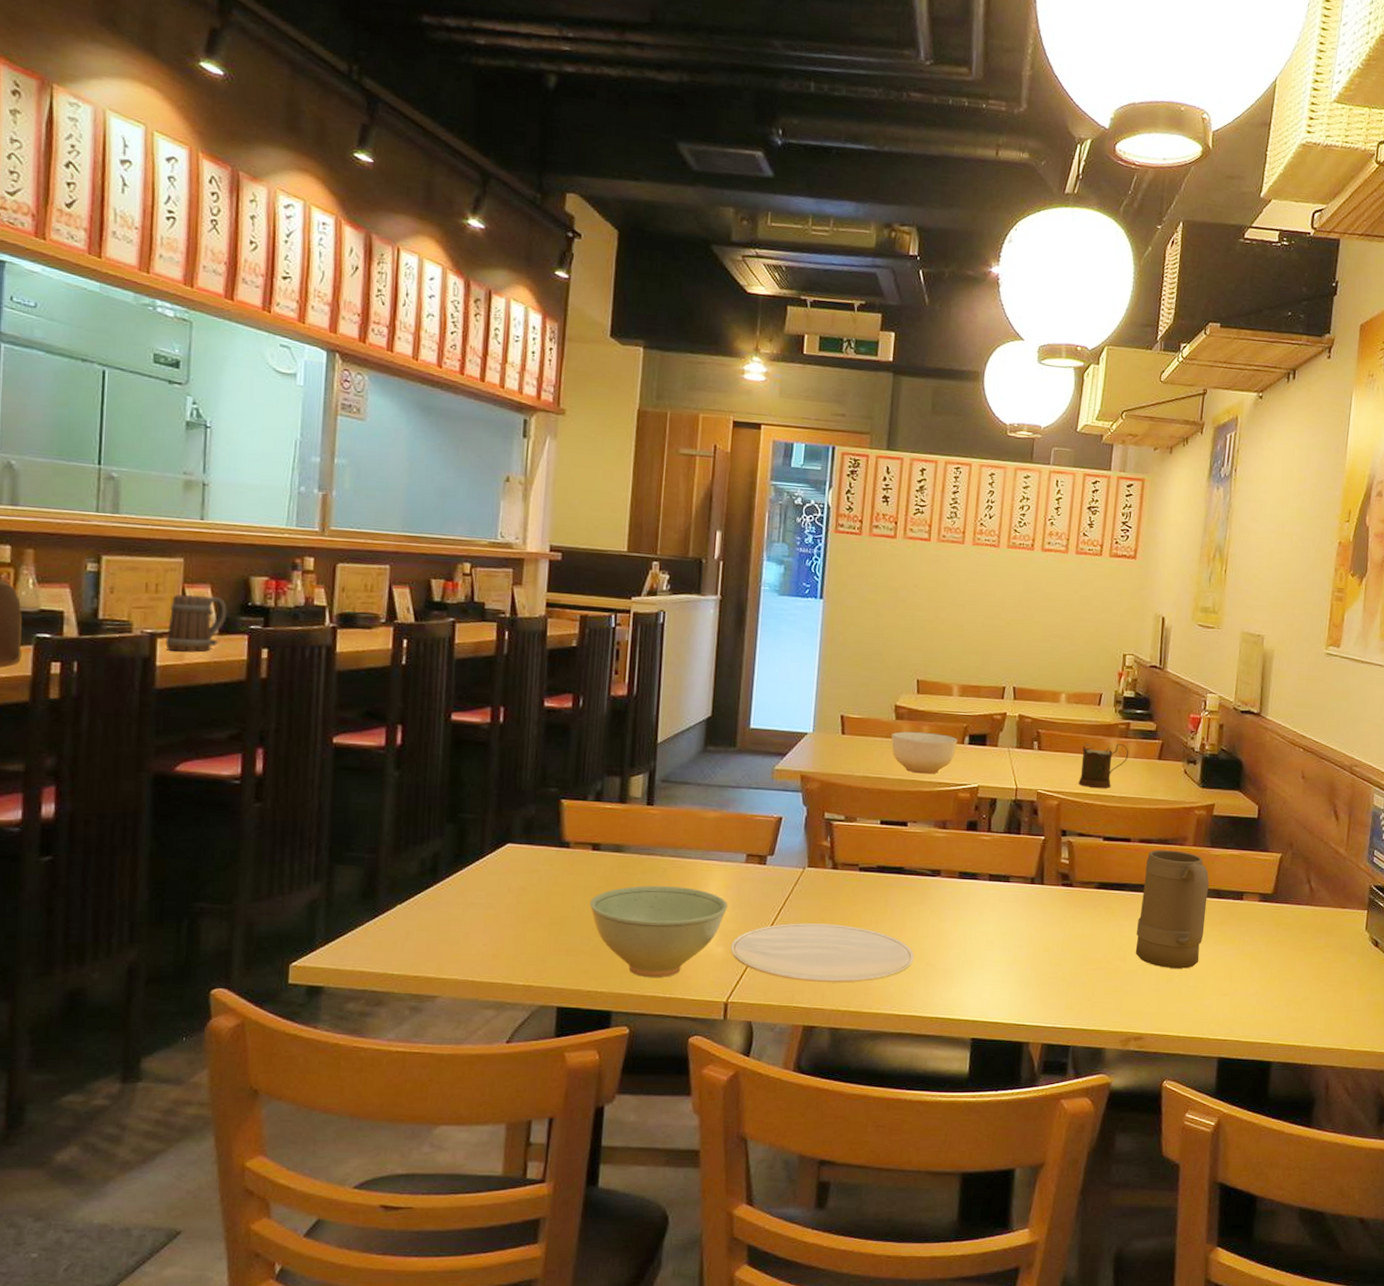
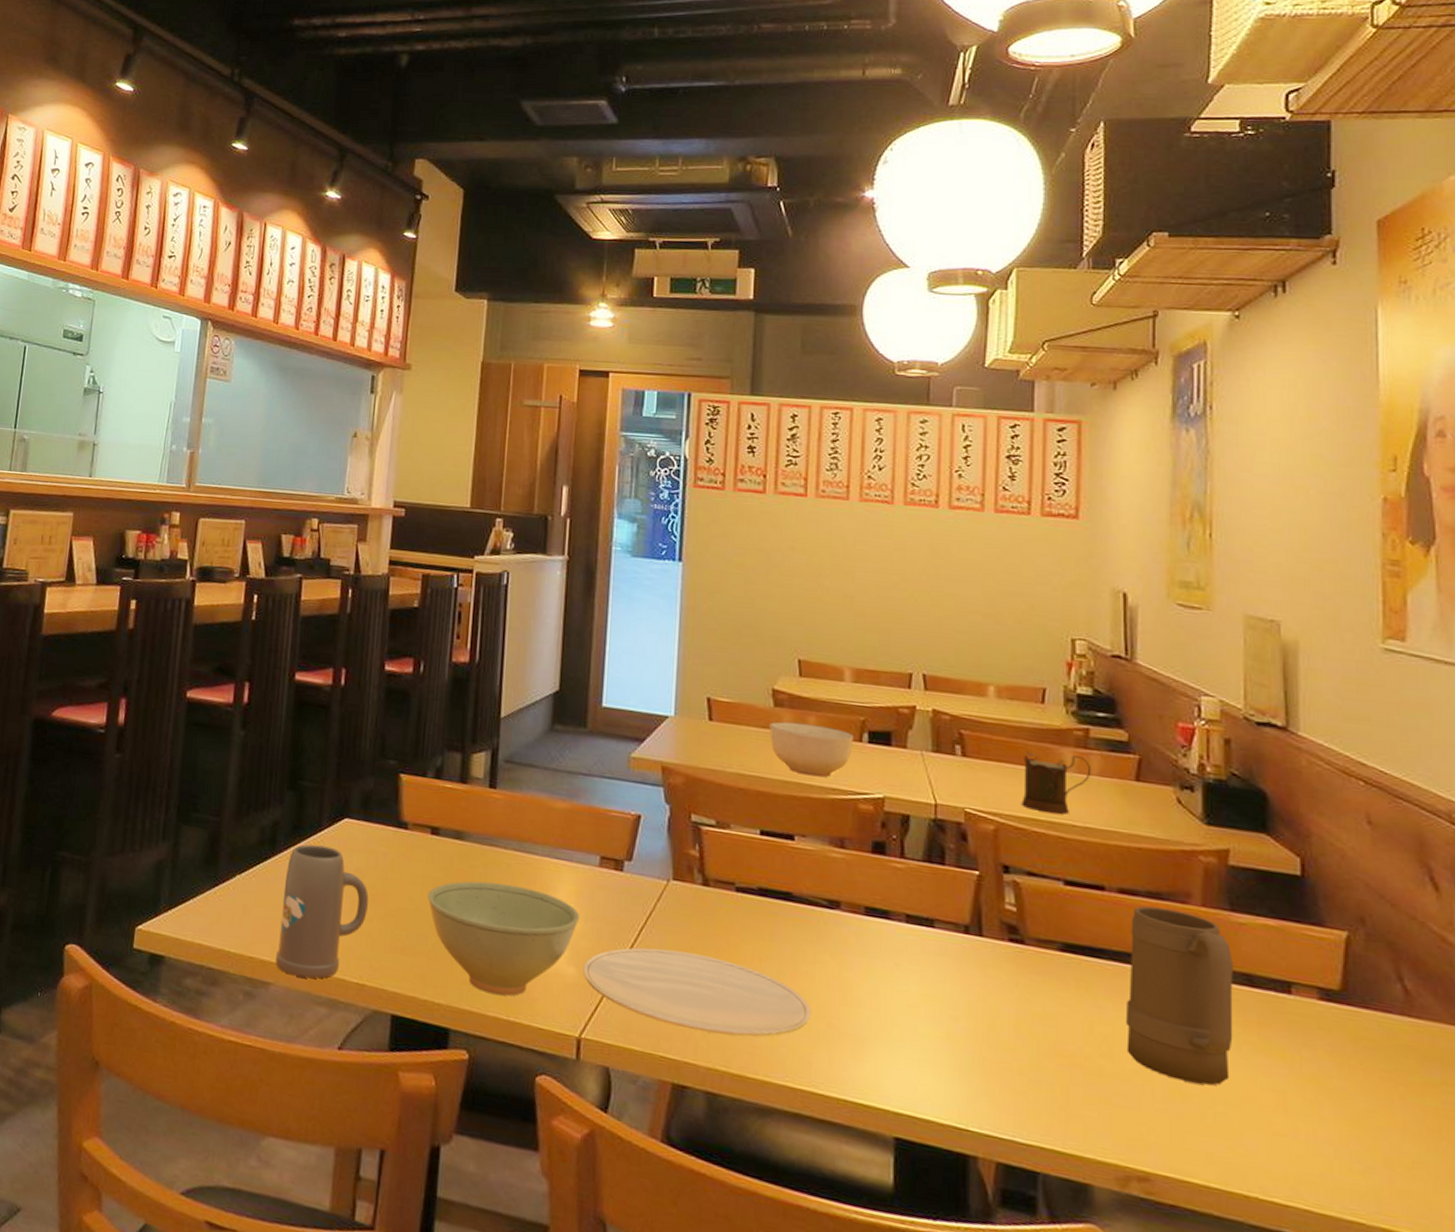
beer mug: present [165,594,227,653] -> none [53,546,105,602]
beer mug: none [441,870,533,987] -> present [276,844,369,979]

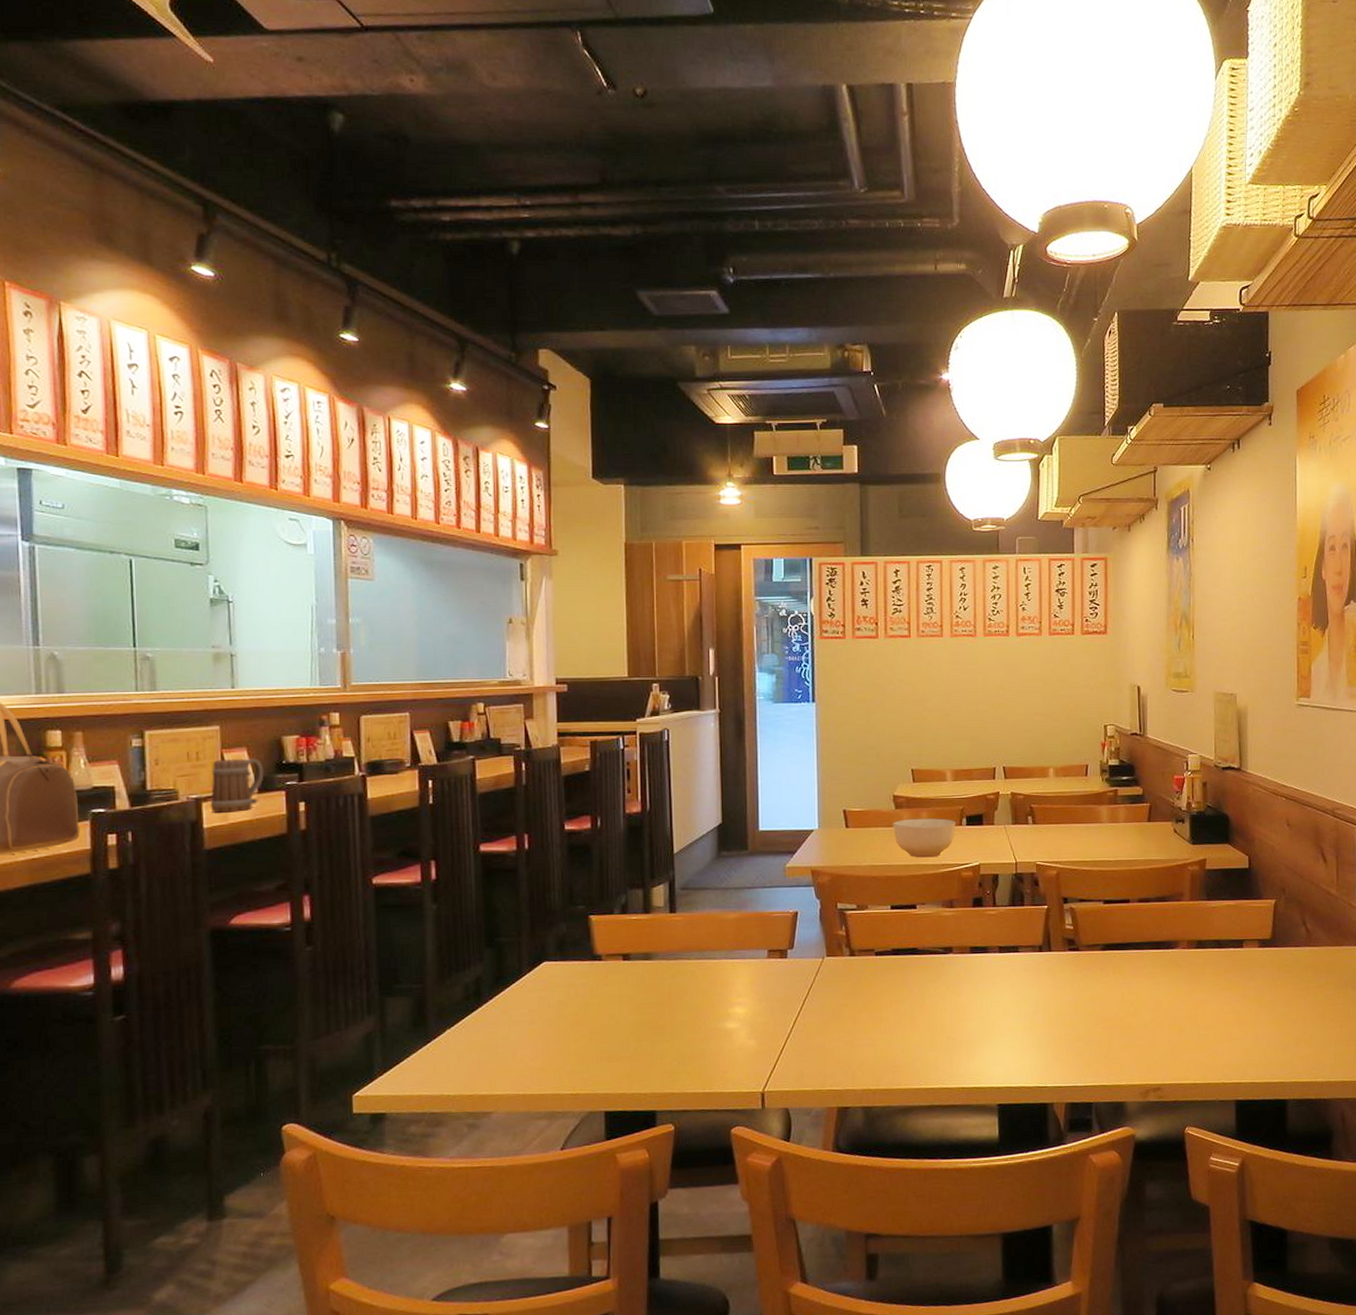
beer mug: none [53,546,105,602] -> present [210,758,264,813]
beer mug: present [276,844,369,979] -> none [493,988,574,1101]
bowl: present [427,881,580,996] -> none [625,987,756,1075]
plate: present [583,947,811,1038] -> none [761,1008,936,1066]
beer mug: present [1021,750,1092,814] -> none [1074,811,1120,855]
beer mug: present [1125,905,1233,1086] -> none [1144,906,1209,1020]

